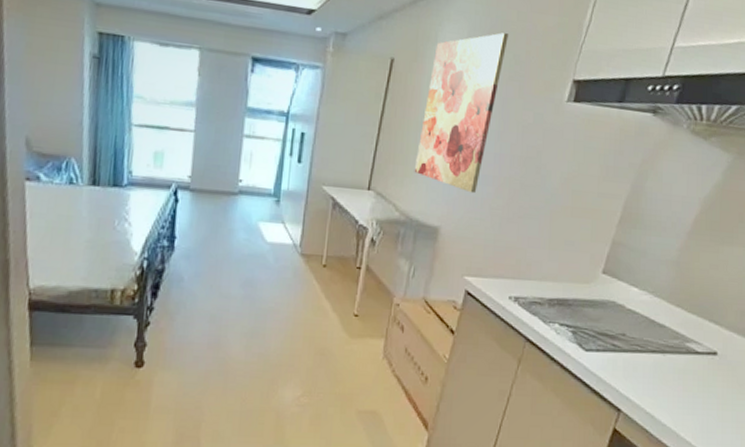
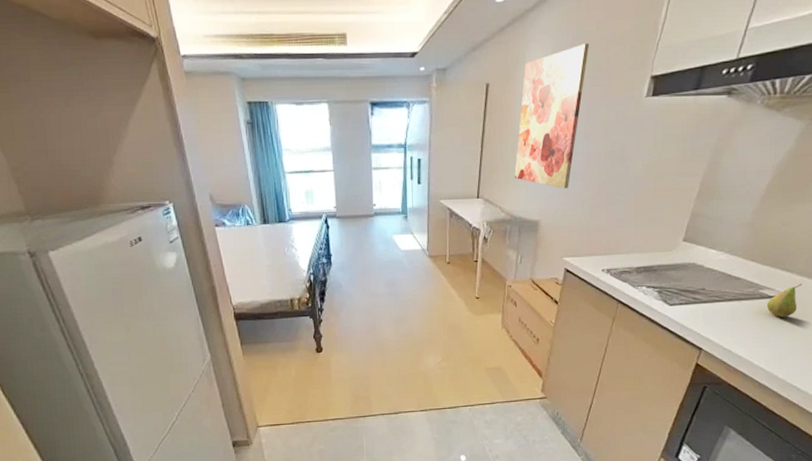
fruit: none [693,340,732,379] -> present [766,284,803,317]

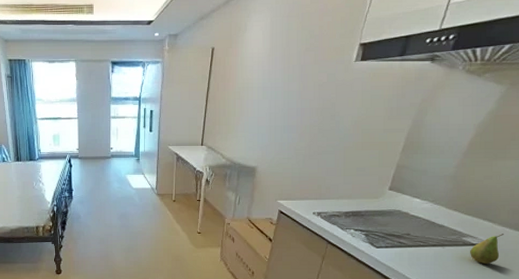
wall art: present [514,44,589,189] -> none [235,15,304,140]

